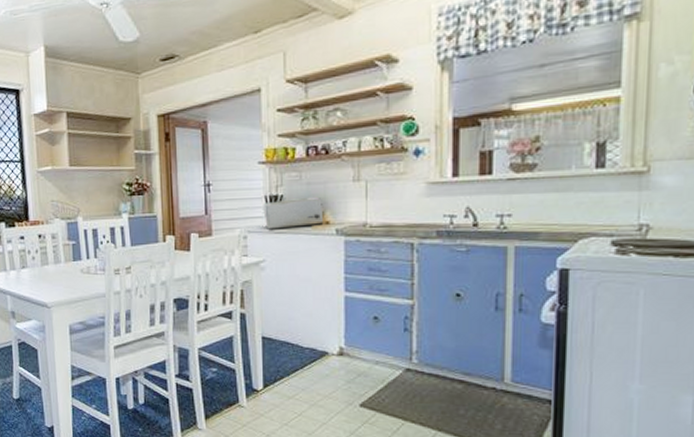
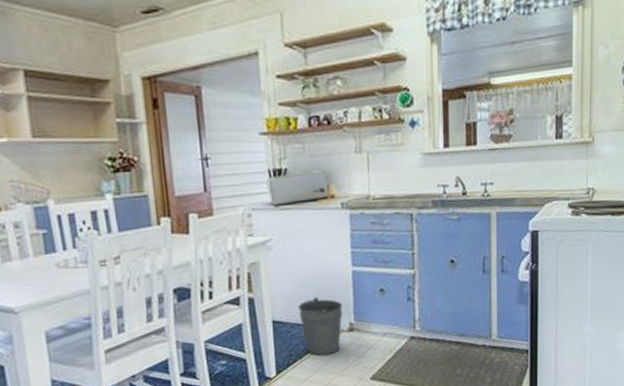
bucket: none [287,318,333,376] -> present [297,296,343,356]

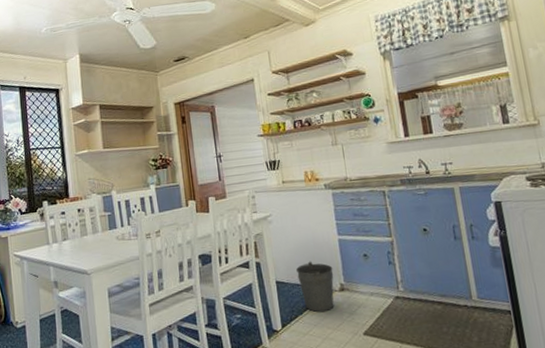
toaster: present [267,169,329,208] -> none [265,159,314,190]

